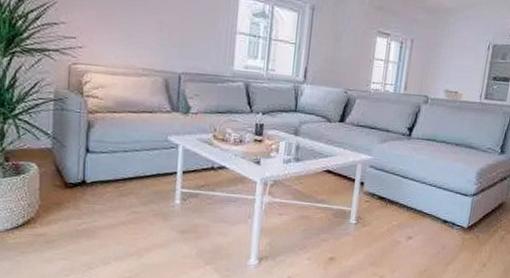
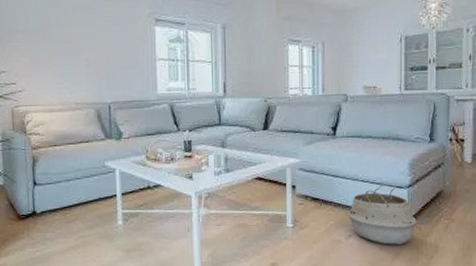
woven basket: none [411,190,476,251] -> present [348,184,417,245]

